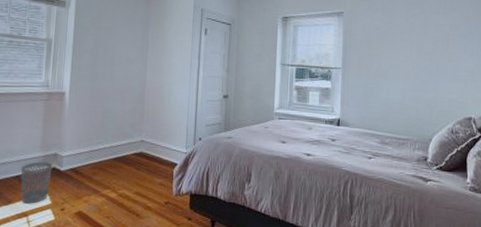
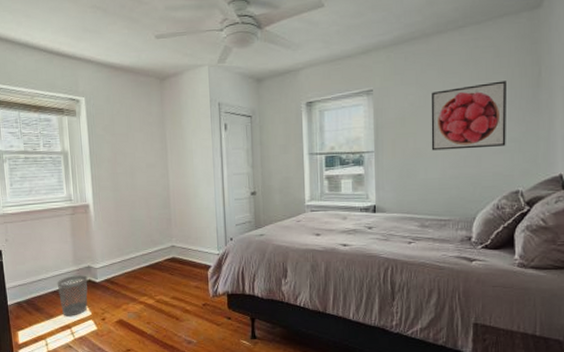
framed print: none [393,16,462,75] -> present [431,80,506,151]

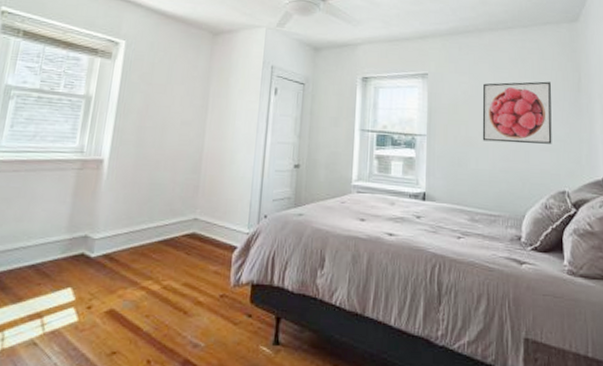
wastebasket: present [57,275,88,316] -> none [36,246,81,301]

